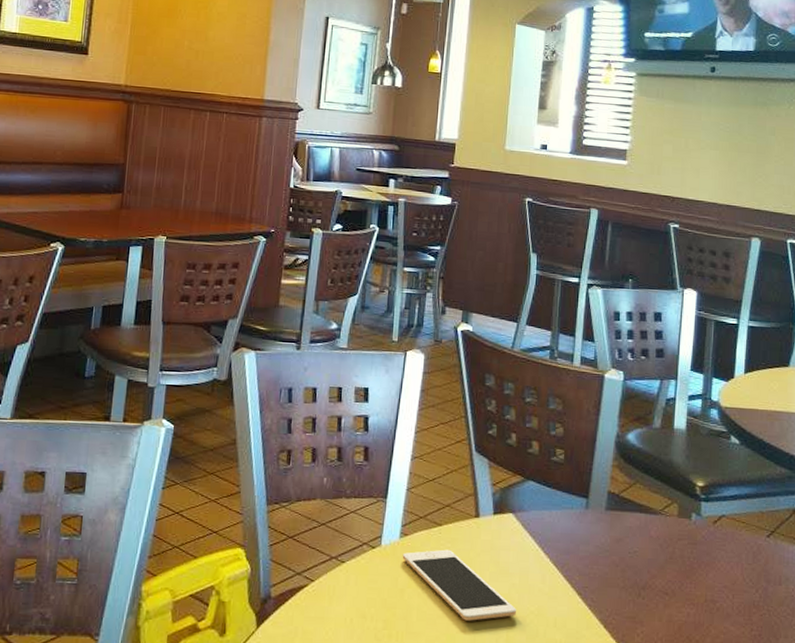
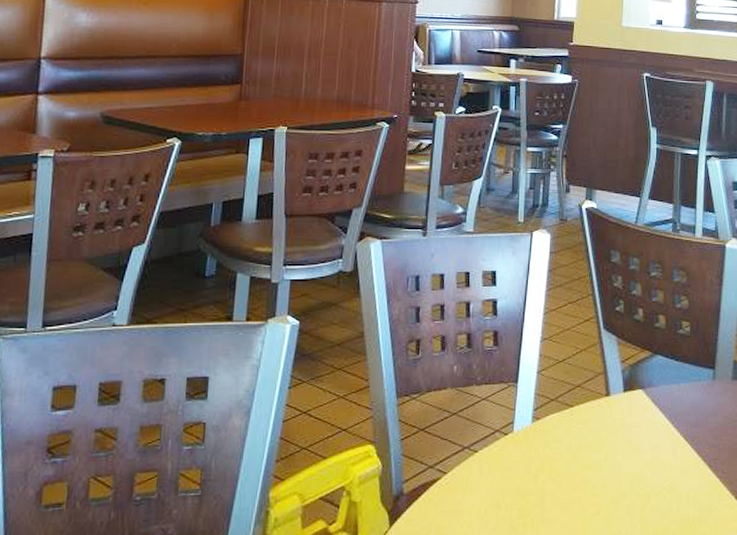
cell phone: present [402,549,516,621] -> none [535,431,649,503]

